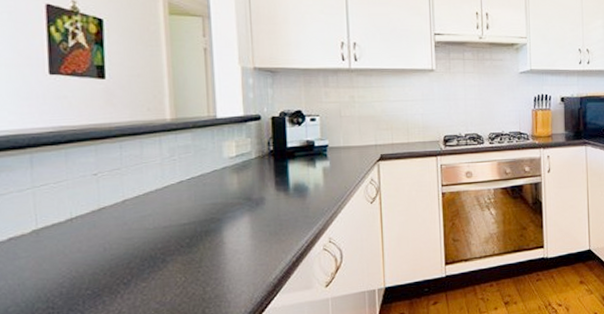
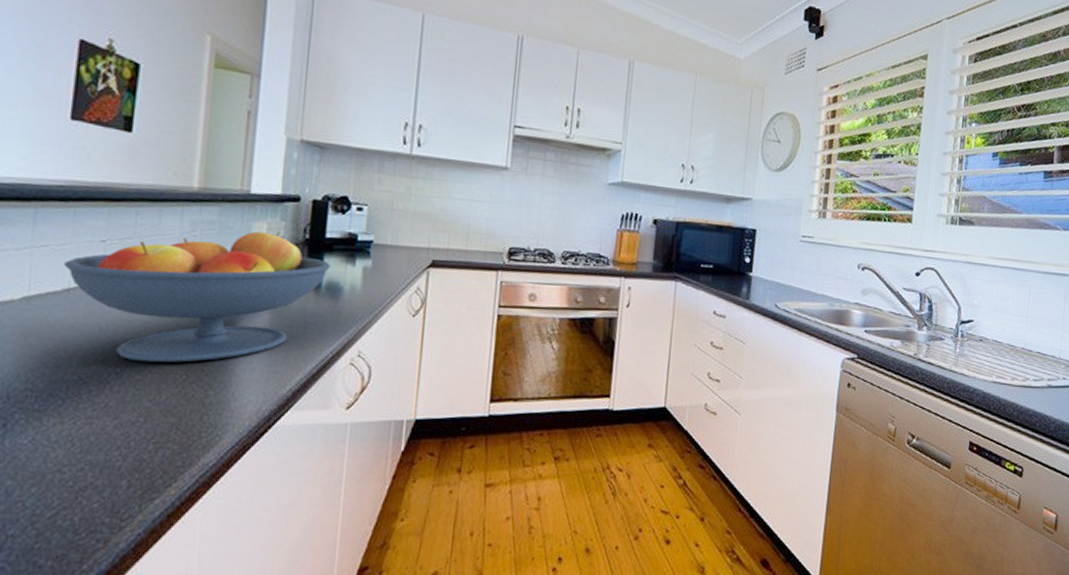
fruit bowl: none [63,147,295,271] -> present [63,231,331,363]

